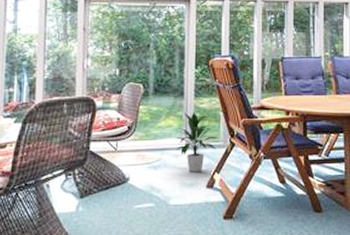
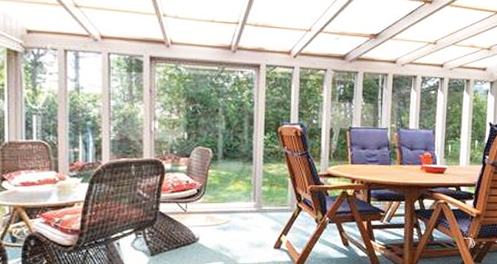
indoor plant: present [175,111,219,172] -> none [244,177,287,234]

